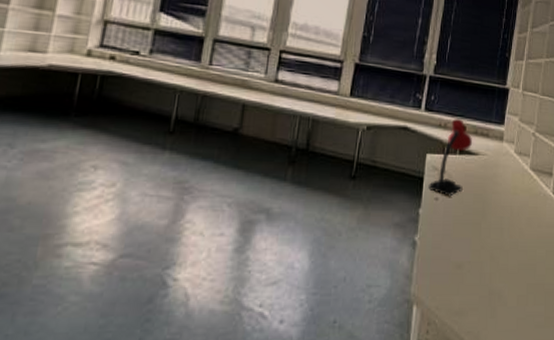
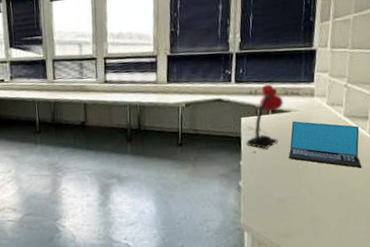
laptop: none [471,166,544,234] -> present [288,121,362,169]

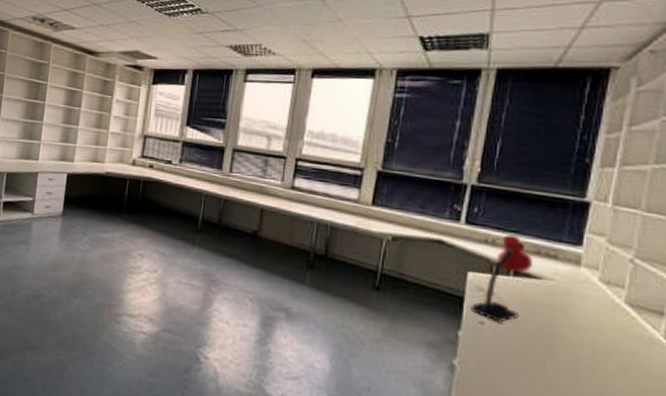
laptop: present [288,121,362,169] -> none [531,292,649,387]

